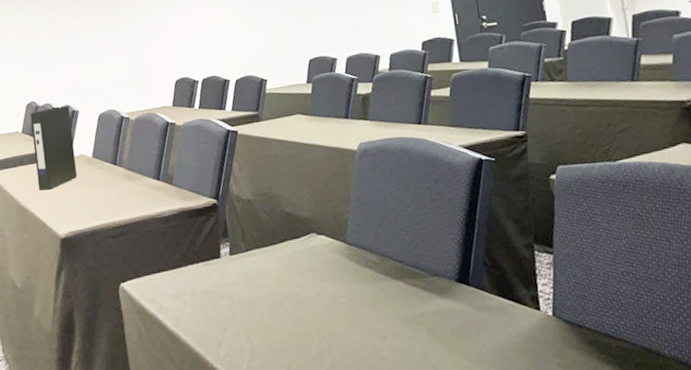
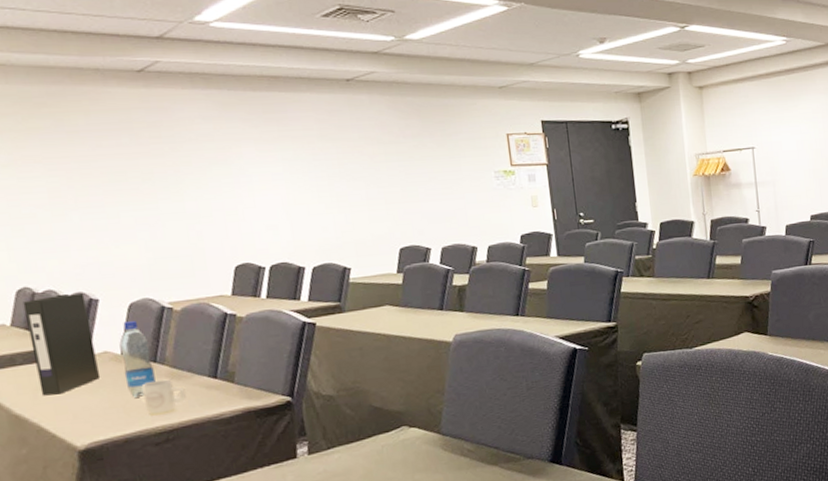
bottle: none [91,129,115,195] -> present [119,321,156,398]
mug: none [105,180,137,211] -> present [142,379,186,415]

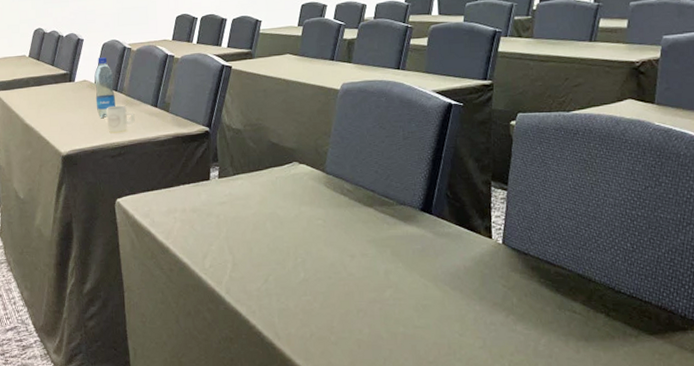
binder: present [22,293,101,396] -> none [37,33,80,111]

